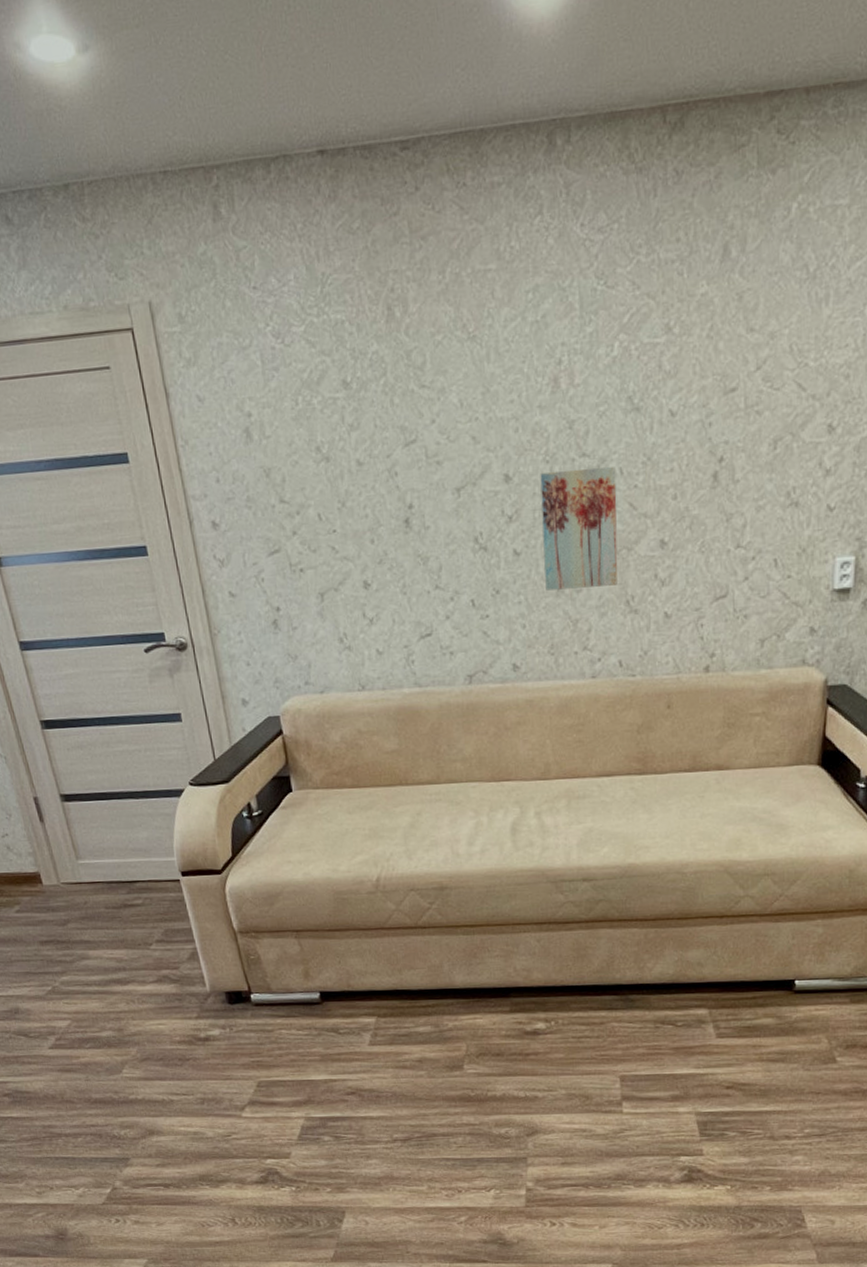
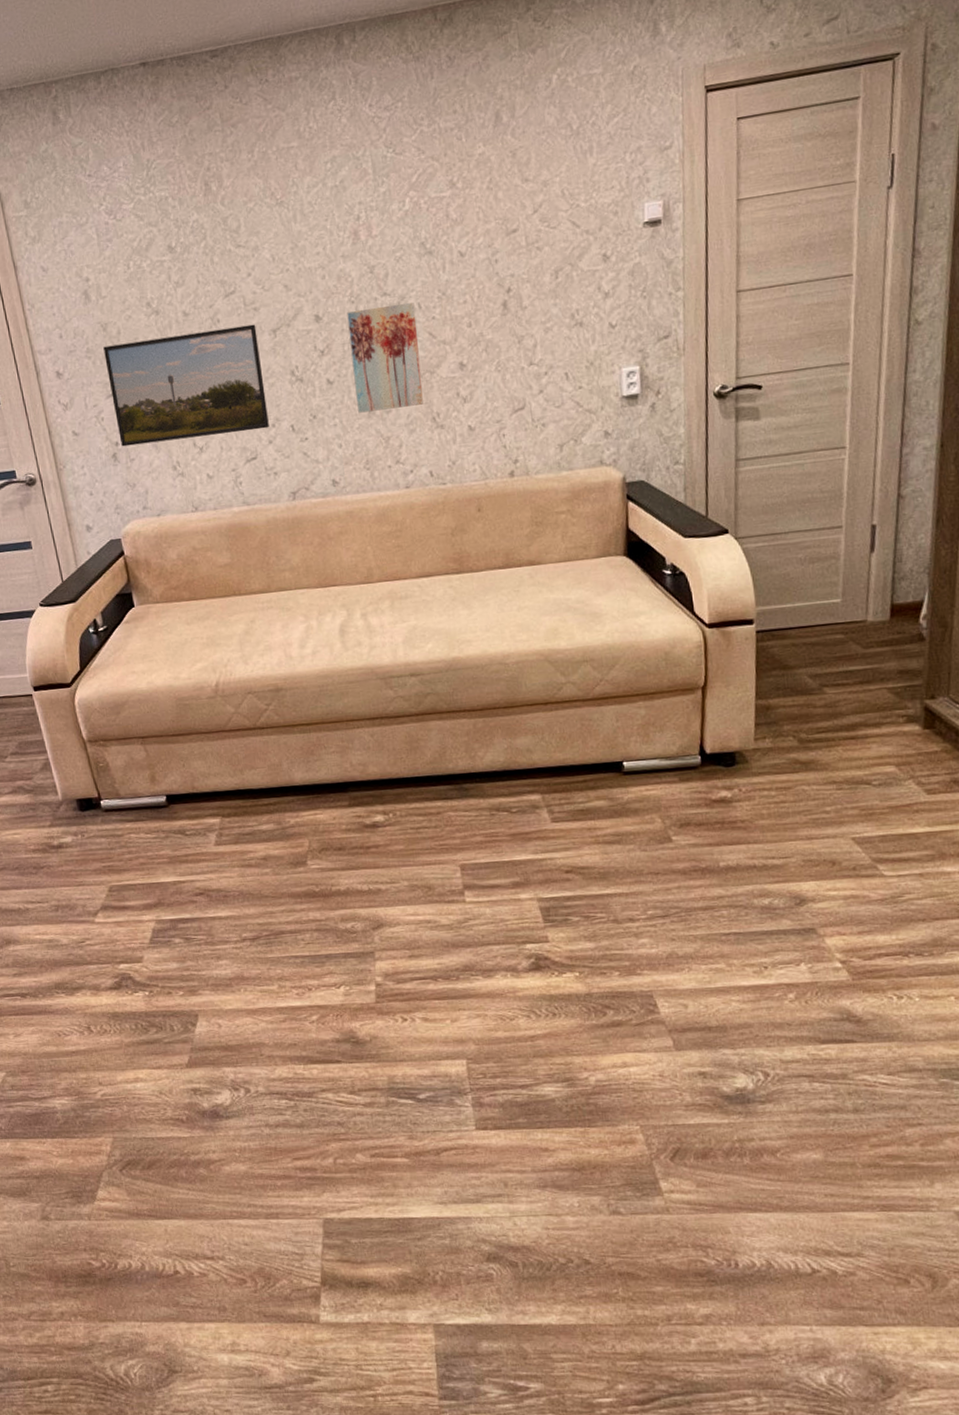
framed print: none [266,480,447,613] -> present [103,324,269,447]

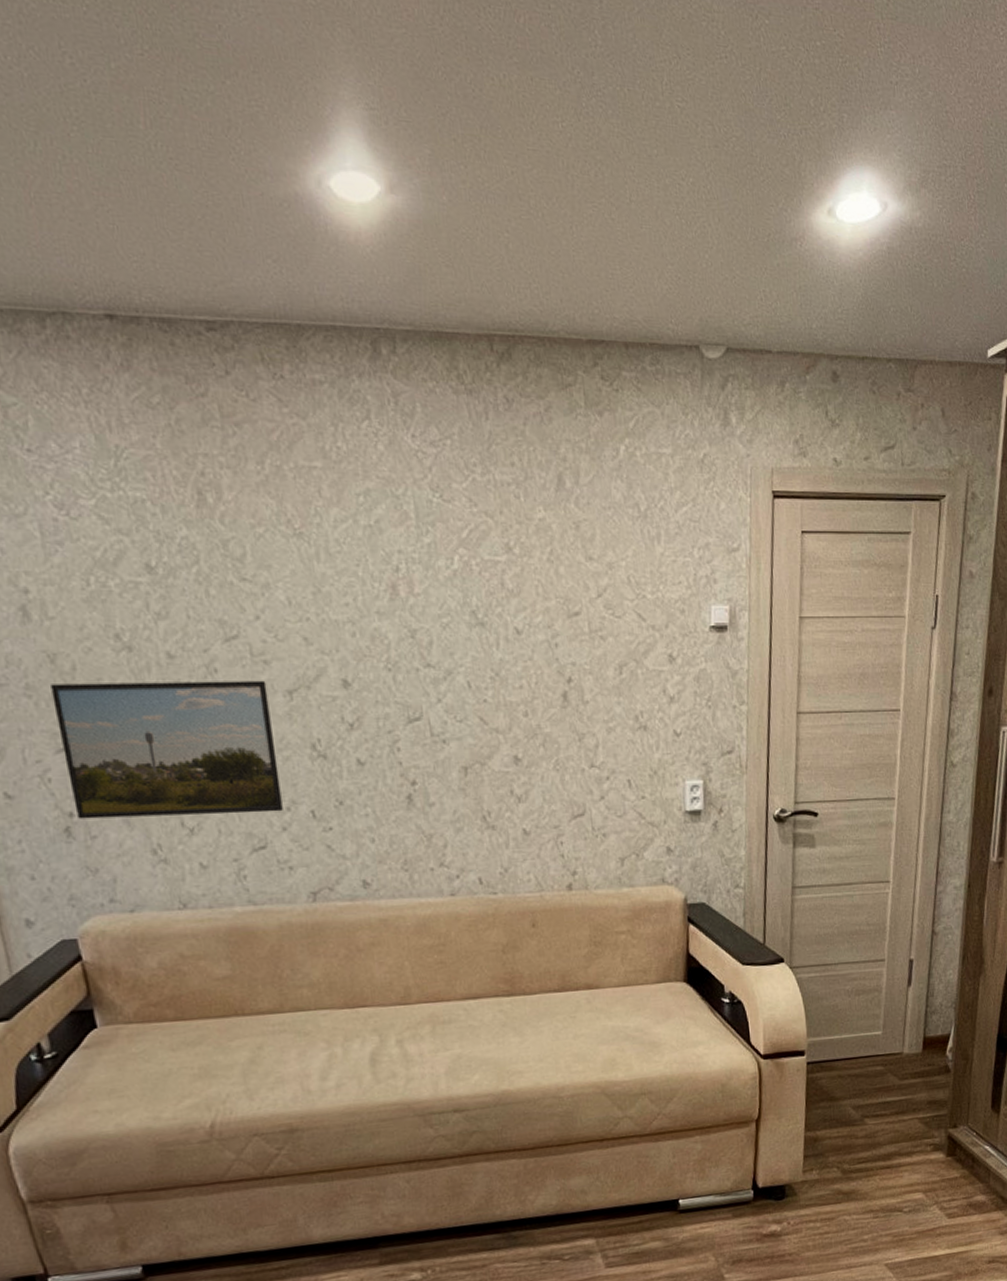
wall art: present [347,303,423,413] -> none [382,679,472,803]

